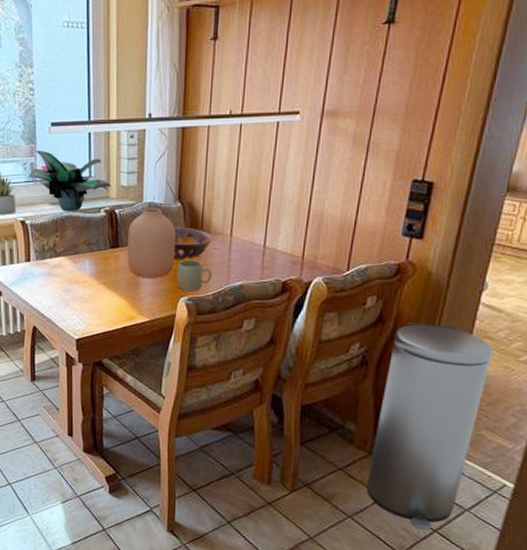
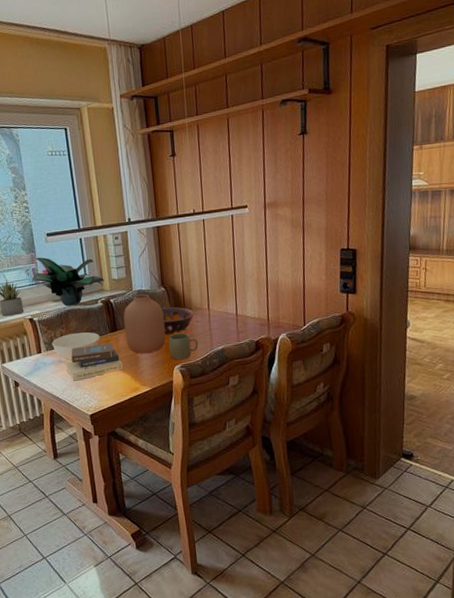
bowl: none [43,243,98,275] -> present [51,332,100,361]
books: none [54,260,120,299] -> present [64,342,123,381]
pedal bin: present [367,322,494,531] -> none [348,359,424,530]

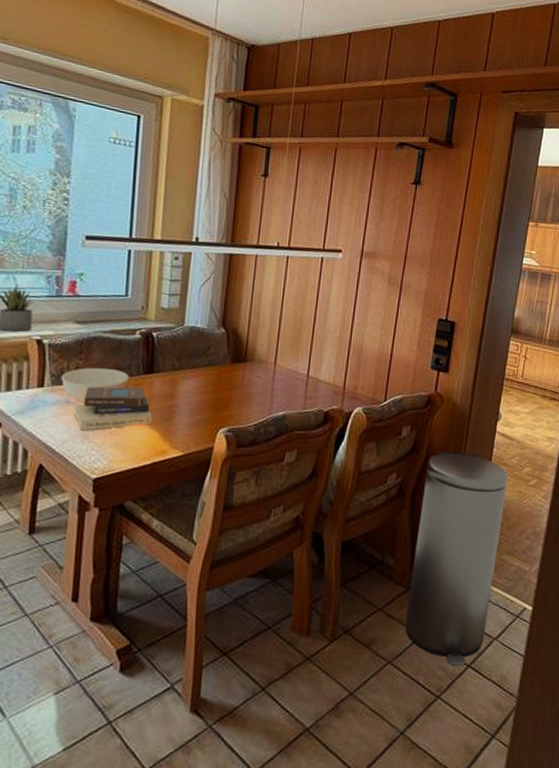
decorative plant: present [32,257,105,307] -> none [52,262,150,333]
vase: present [123,294,166,354] -> none [162,332,218,408]
decorative bowl: present [162,307,195,334] -> none [214,353,257,387]
mug: present [168,332,199,360] -> none [216,387,255,422]
pedal bin: none [348,359,424,530] -> present [405,451,509,667]

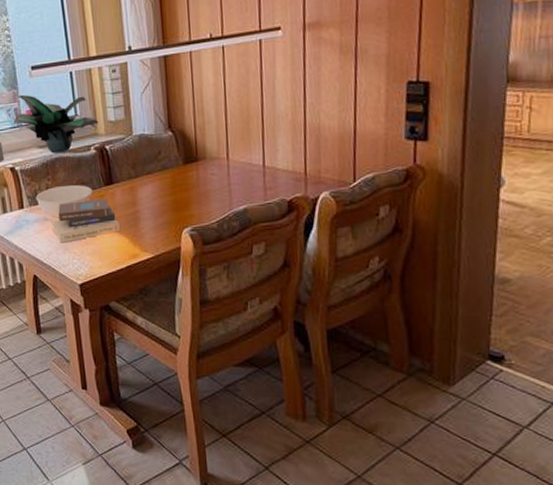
decorative plant: none [52,262,150,333] -> present [13,94,99,154]
pedal bin: present [405,451,509,667] -> none [410,228,524,455]

